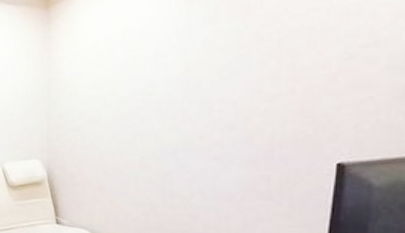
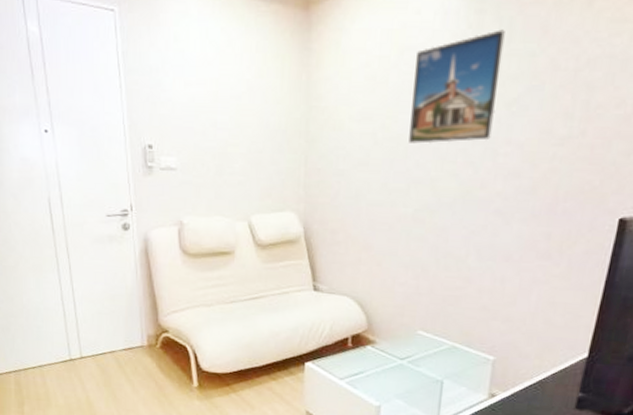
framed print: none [133,13,211,104] -> present [409,29,505,144]

